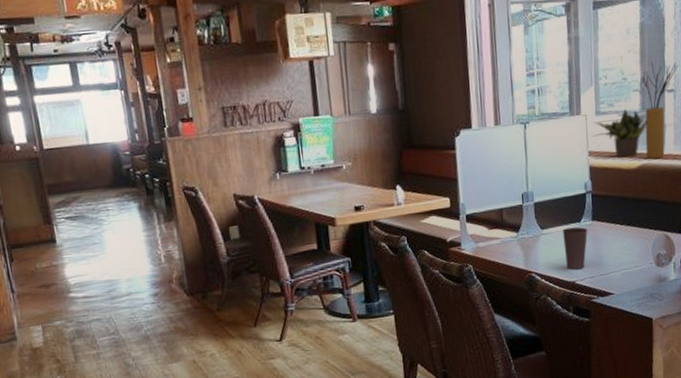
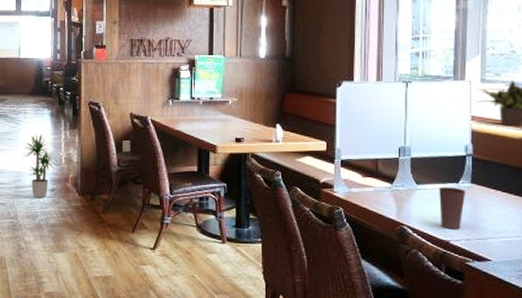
potted plant: none [110,231,159,307] -> present [22,133,59,199]

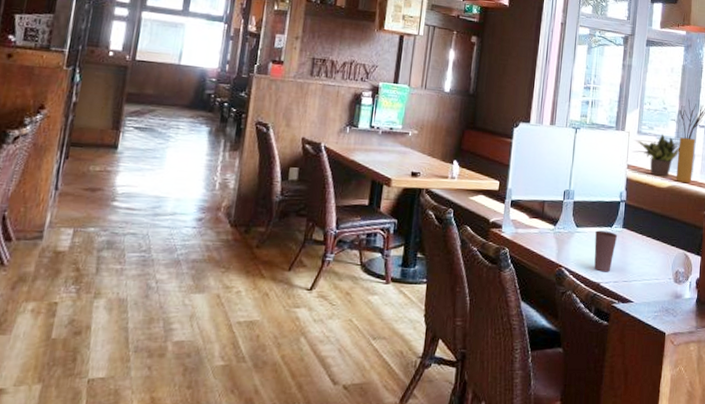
potted plant: present [22,133,59,199] -> none [166,152,212,229]

